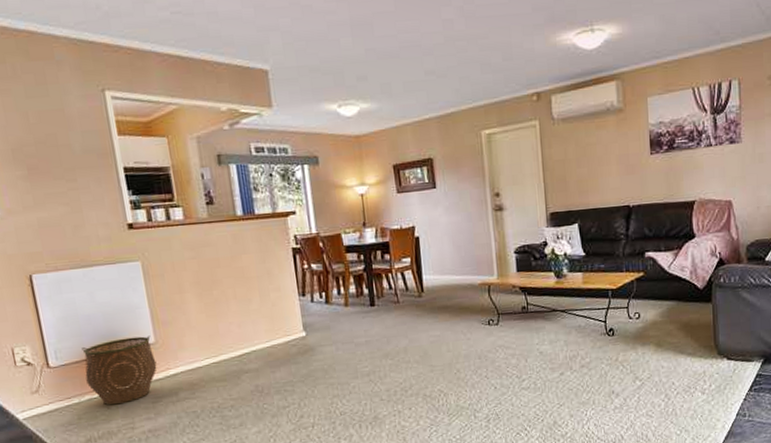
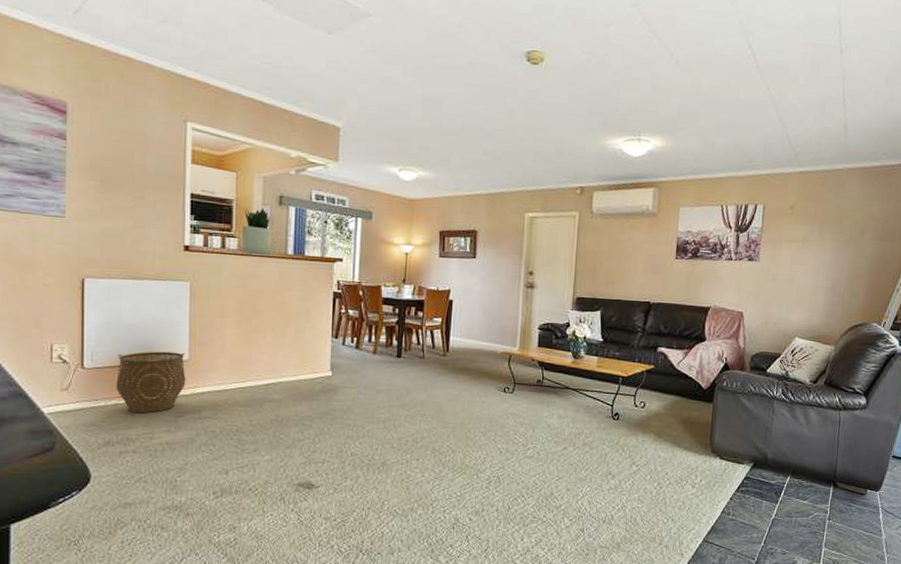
planter: none [182,171,222,222] -> present [238,207,273,256]

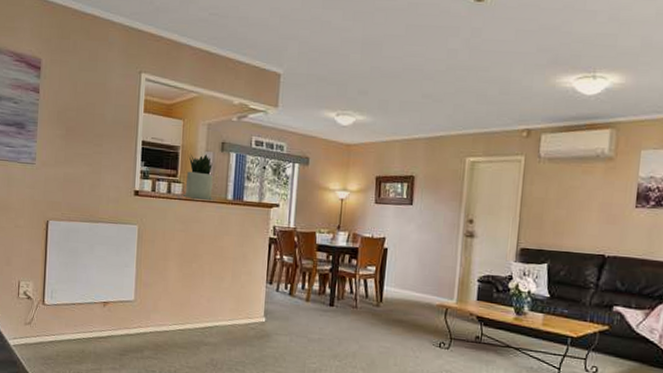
basket: present [116,351,186,414] -> none [71,291,131,350]

